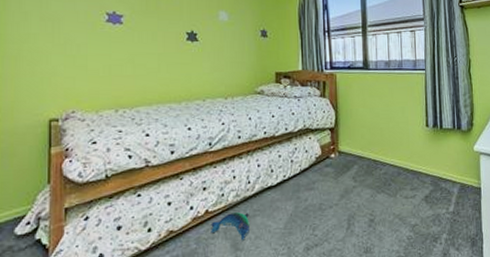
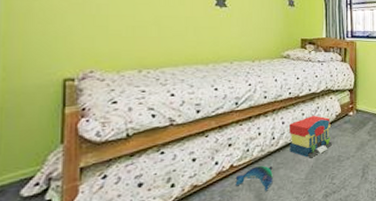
toy house: none [265,157,312,206] -> present [290,115,332,158]

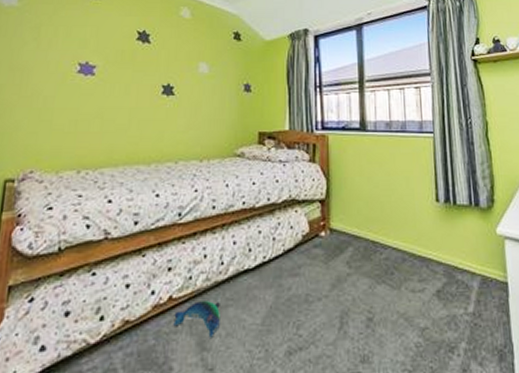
toy house: present [290,115,332,158] -> none [242,233,297,295]

